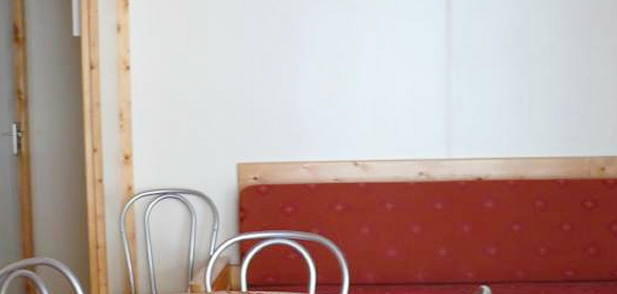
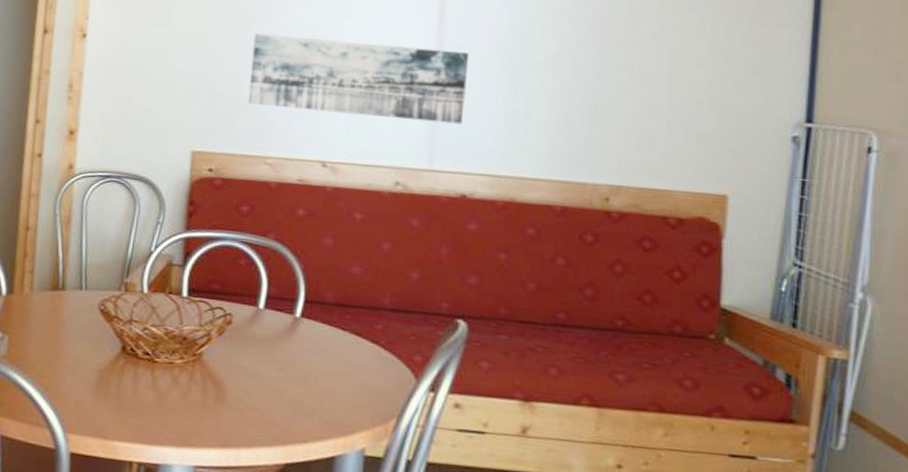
wall art: none [282,50,476,117] -> present [247,33,470,125]

